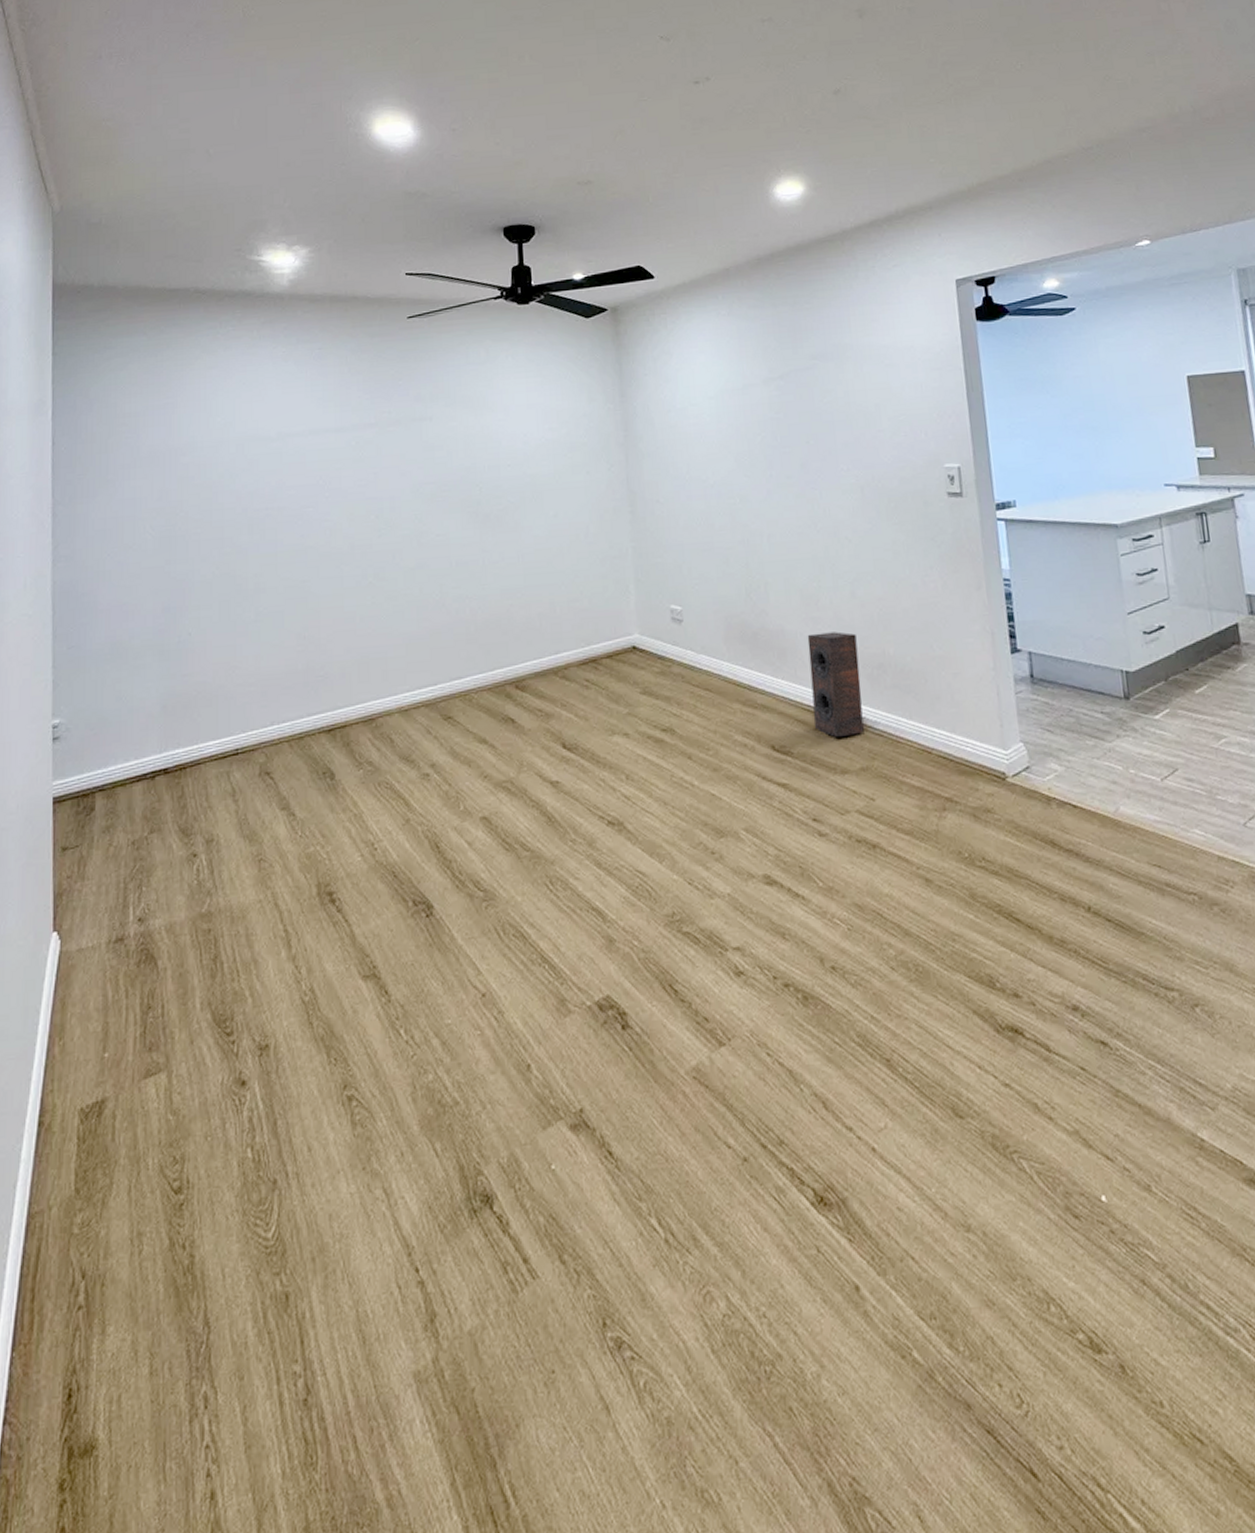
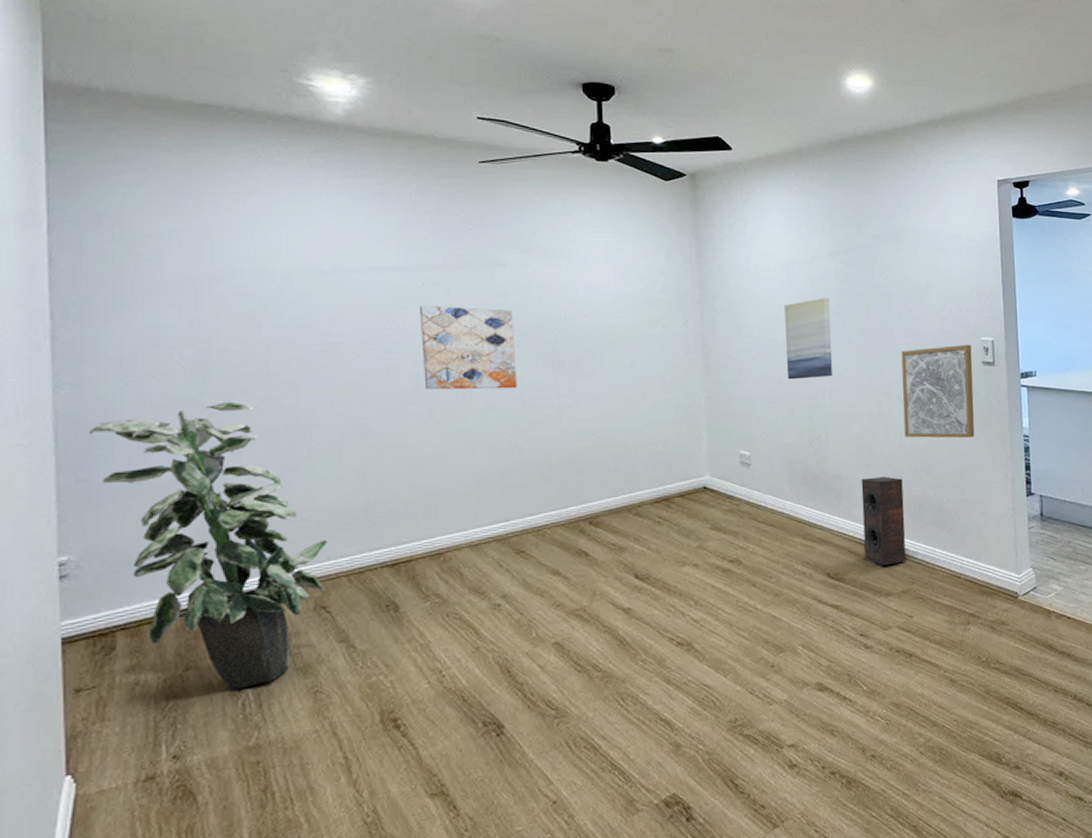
indoor plant: none [78,567,272,855] -> present [88,401,328,690]
wall art: none [353,464,444,550] -> present [419,305,517,390]
wall art: none [715,430,770,524] -> present [784,298,832,380]
wall art: none [848,474,942,586] -> present [901,345,975,438]

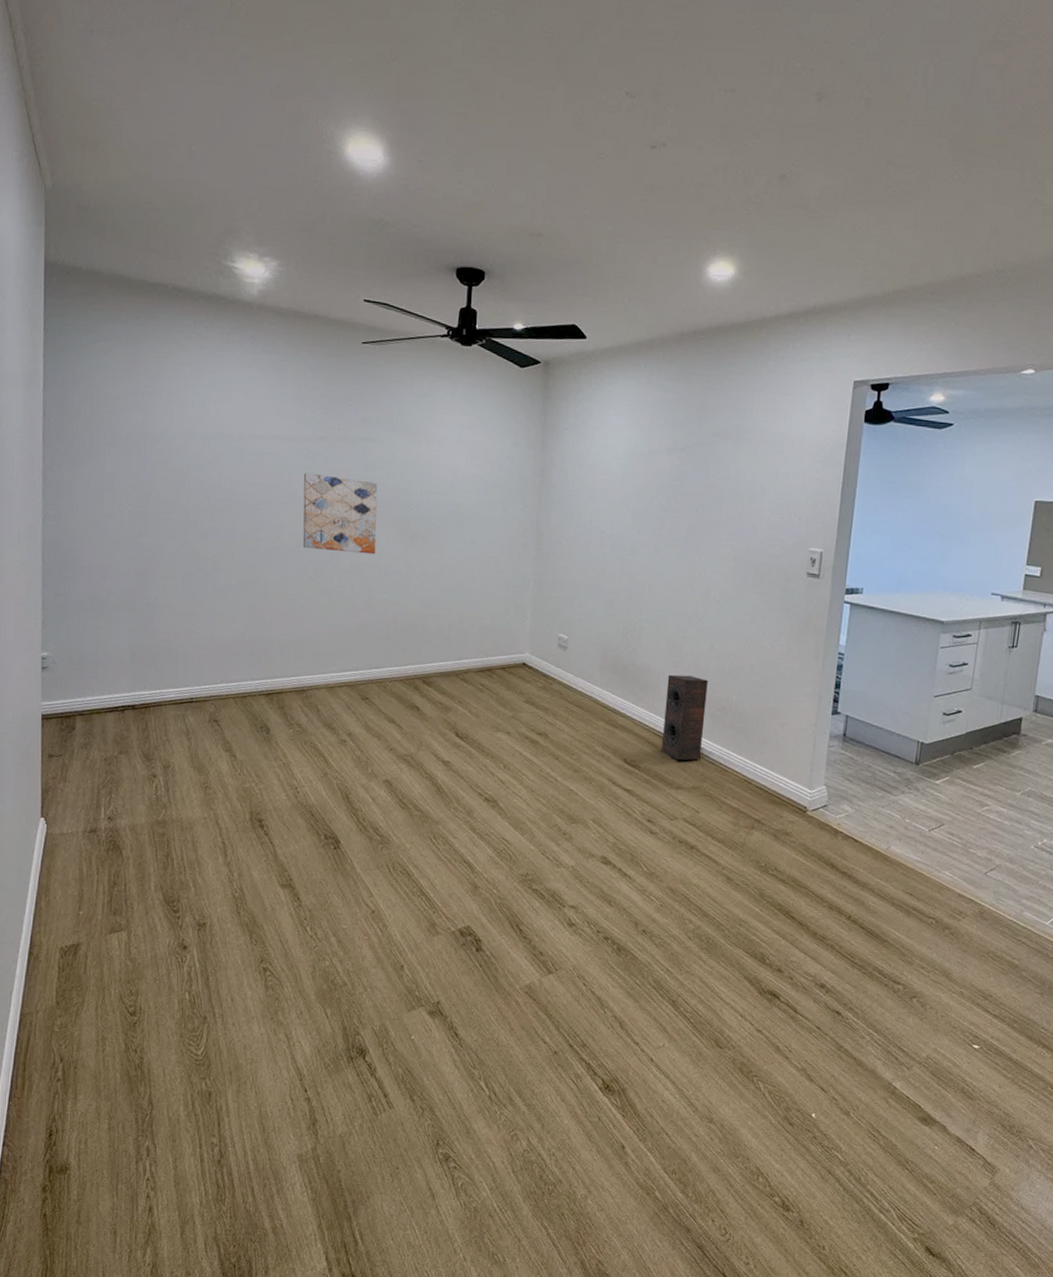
indoor plant: present [88,401,328,690] -> none [64,542,222,775]
wall art: present [784,298,832,380] -> none [611,493,661,573]
wall art: present [901,345,975,438] -> none [716,553,798,649]

